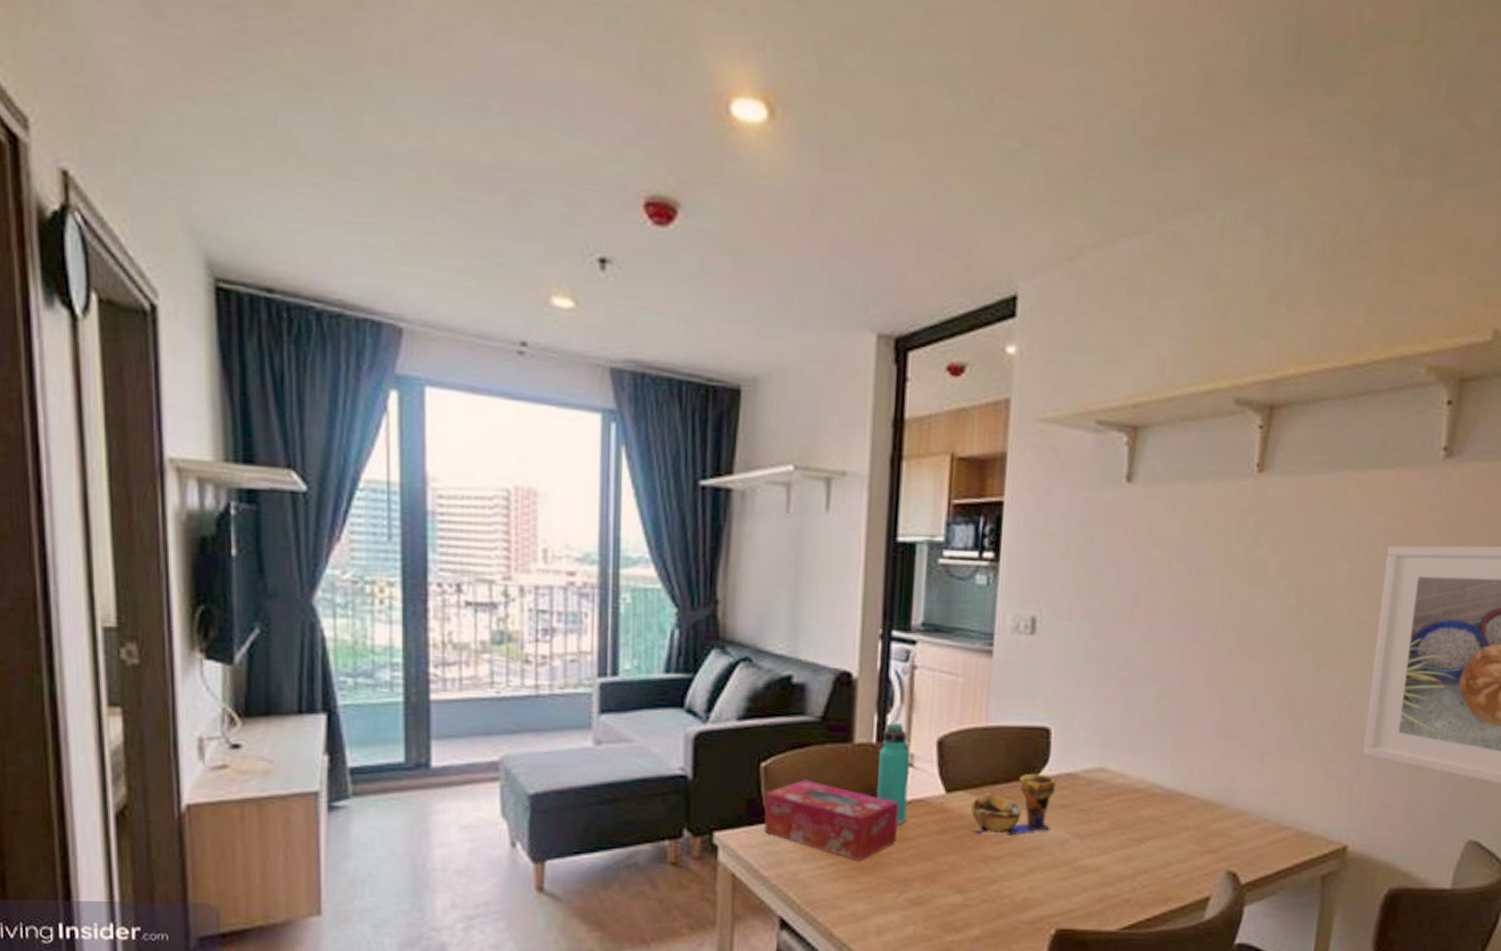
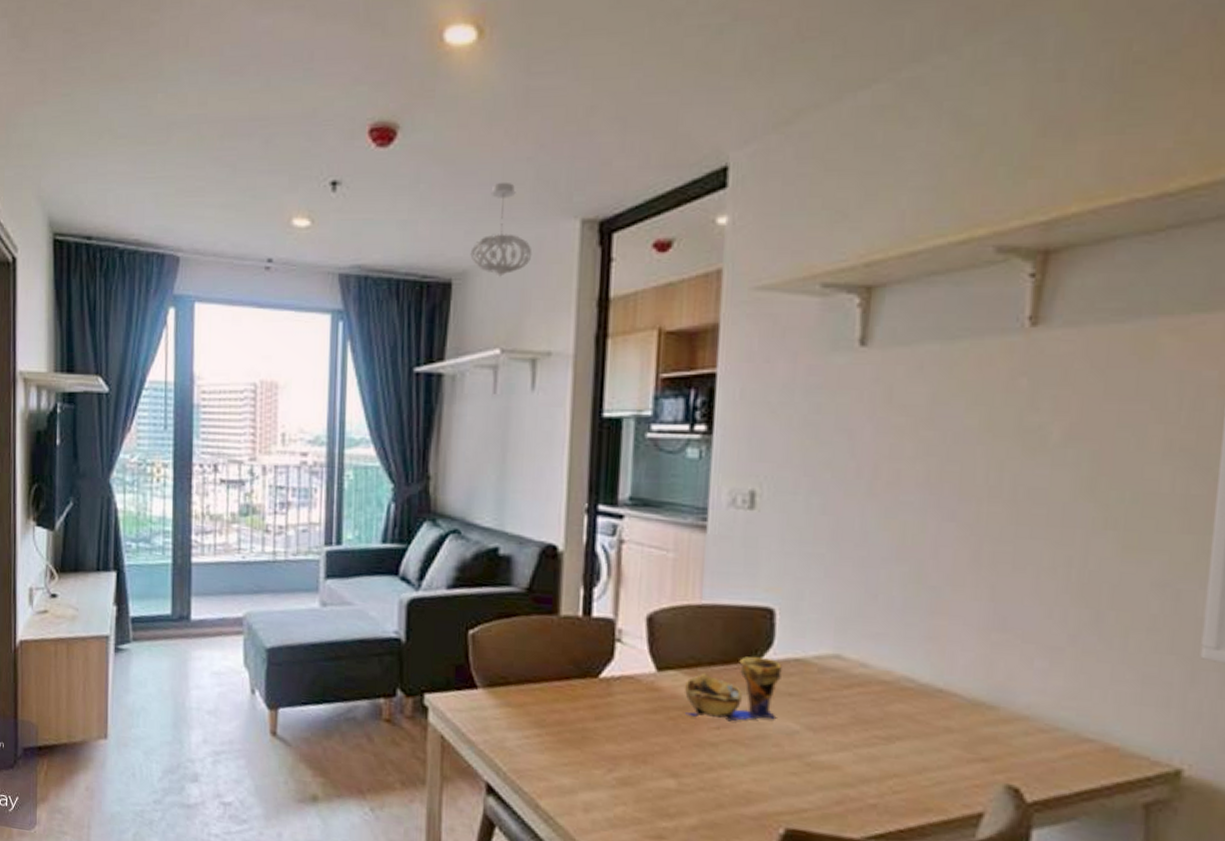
pendant light: none [761,283,827,387] -> present [470,182,532,277]
tissue box: present [763,779,898,860] -> none [471,649,606,734]
thermos bottle: present [876,723,910,826] -> none [582,597,618,701]

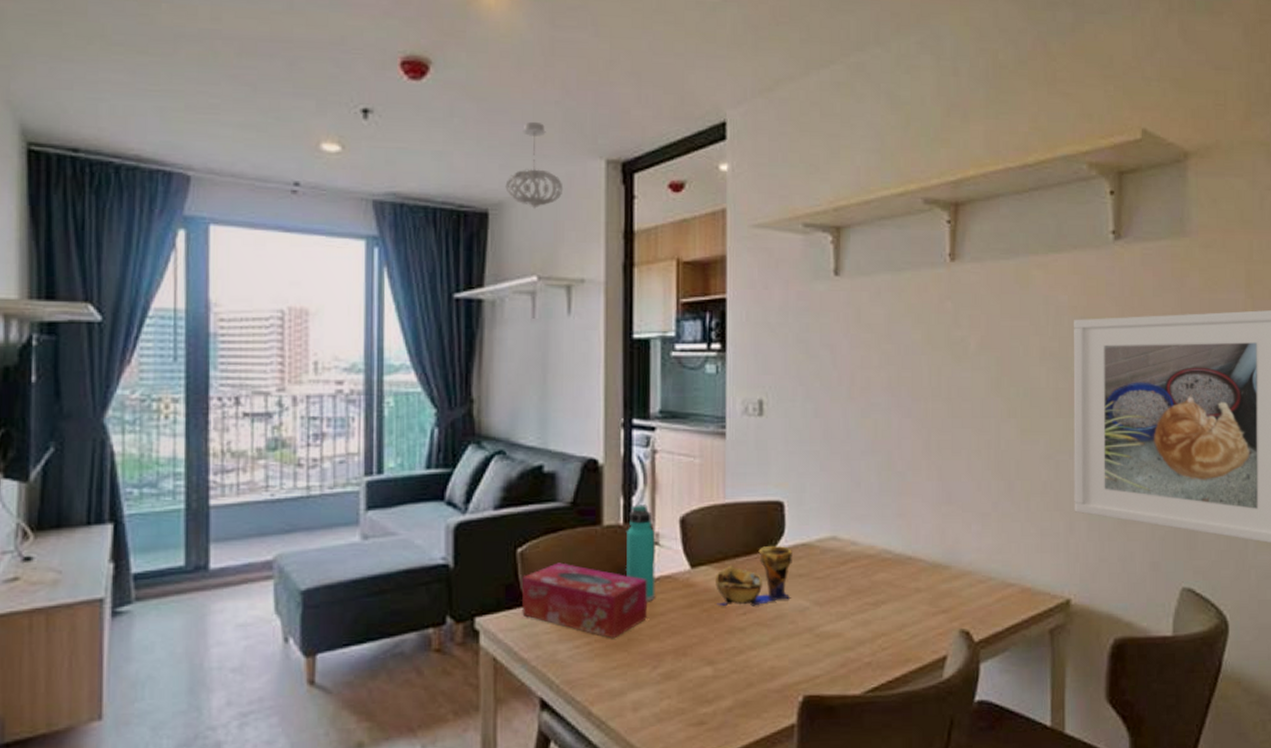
tissue box: none [471,649,606,734] -> present [521,562,647,638]
thermos bottle: none [582,597,618,701] -> present [625,504,655,602]

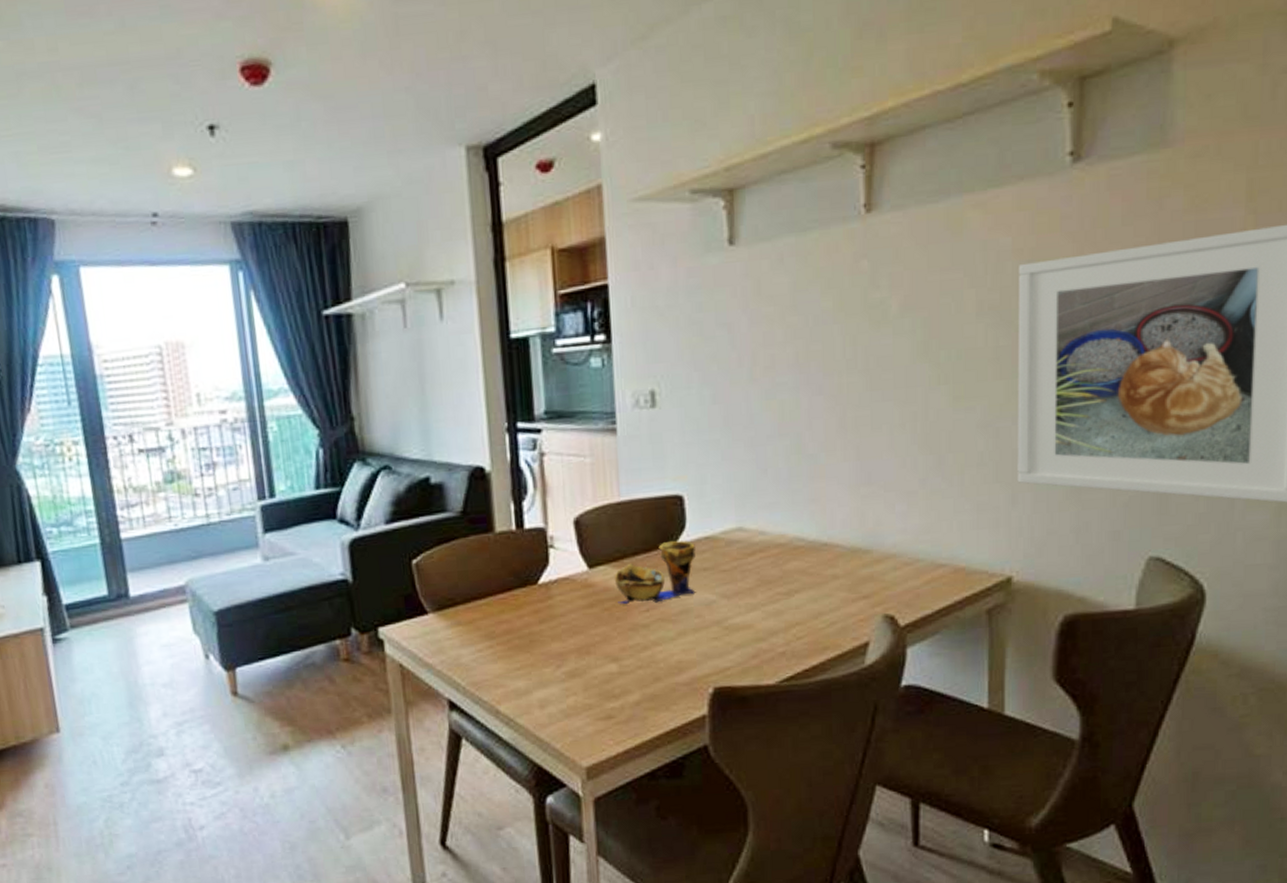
pendant light: present [505,121,563,209] -> none [362,113,423,211]
tissue box: present [521,562,647,638] -> none [420,571,547,641]
thermos bottle: present [625,504,655,602] -> none [520,508,554,605]

